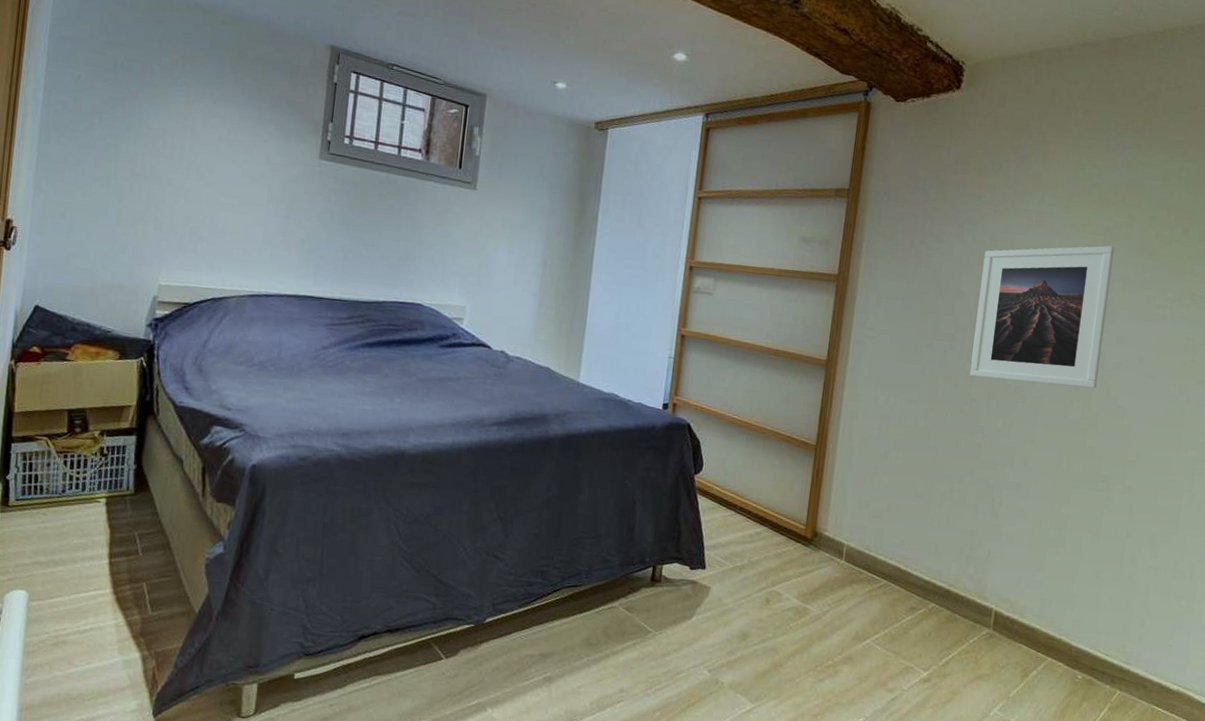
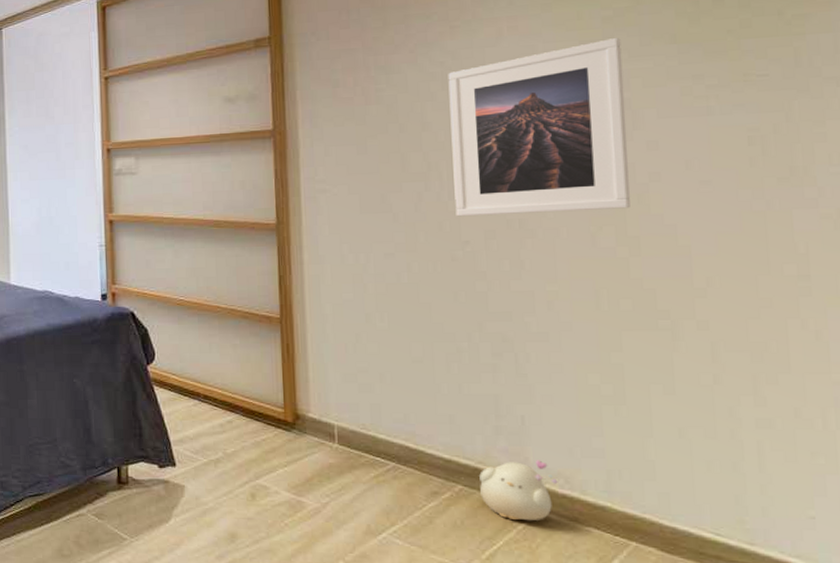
plush toy: none [947,587,1005,637] -> present [479,460,558,521]

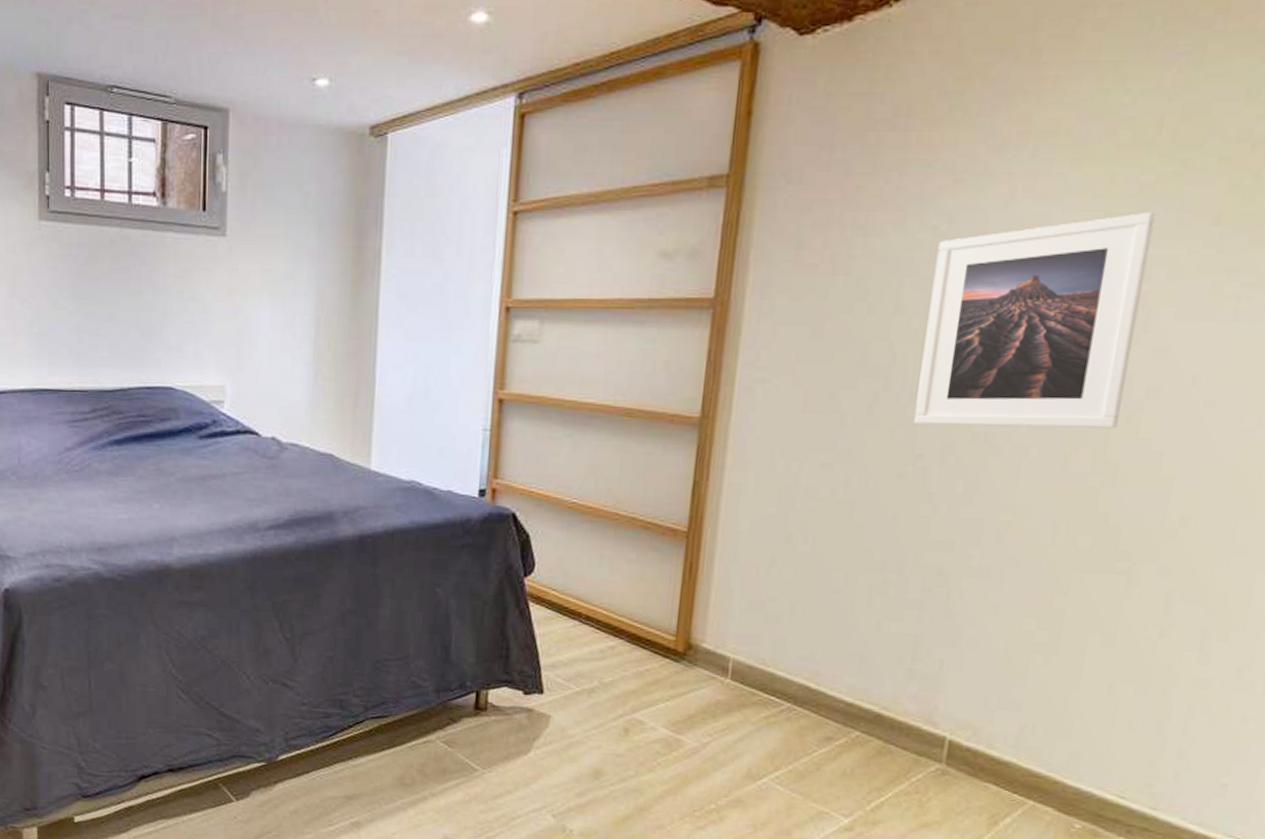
plush toy: present [479,460,558,521] -> none [878,709,965,774]

